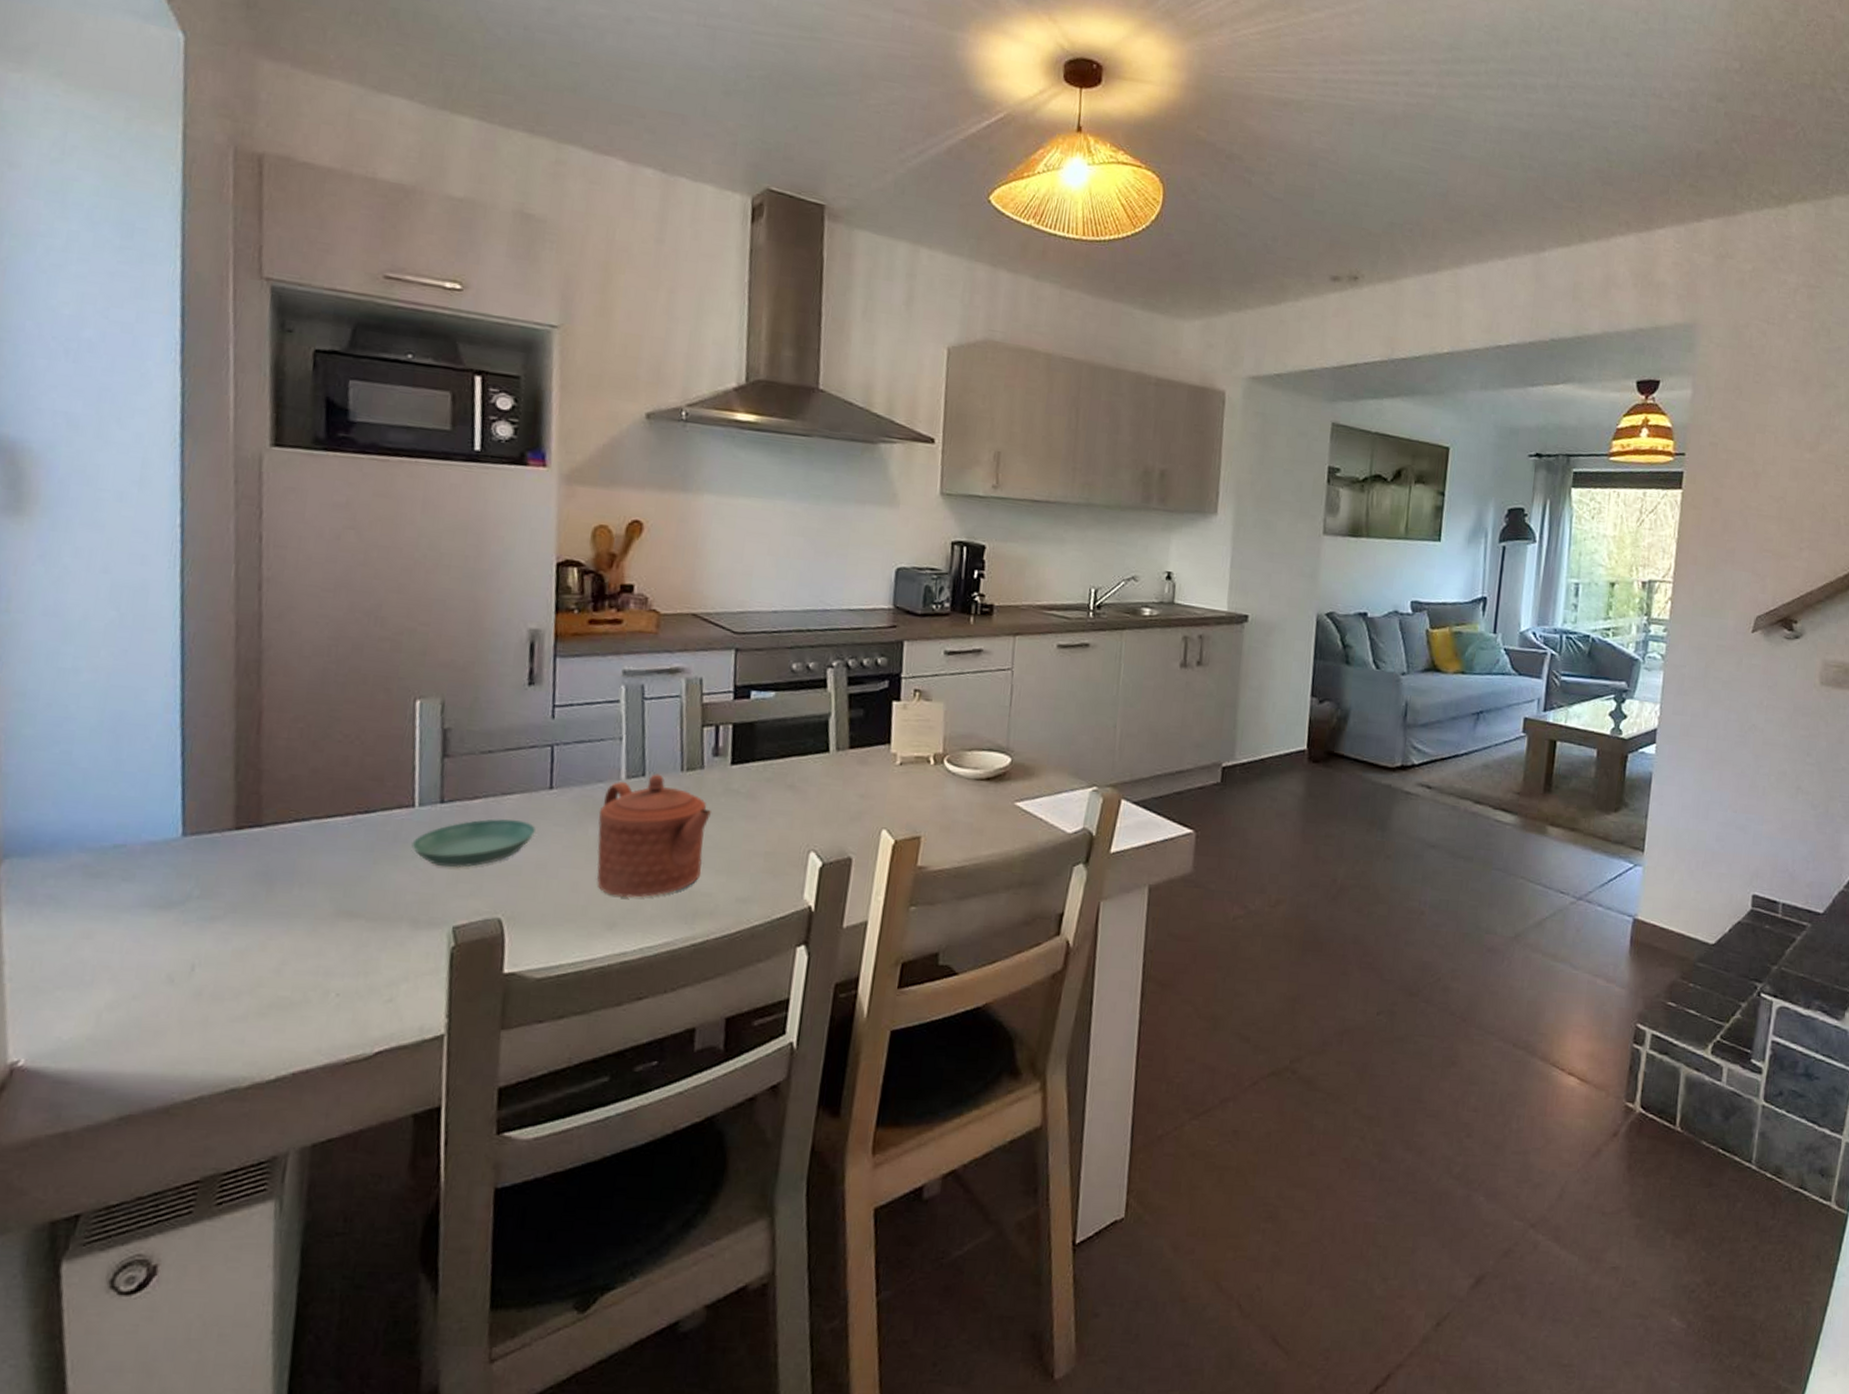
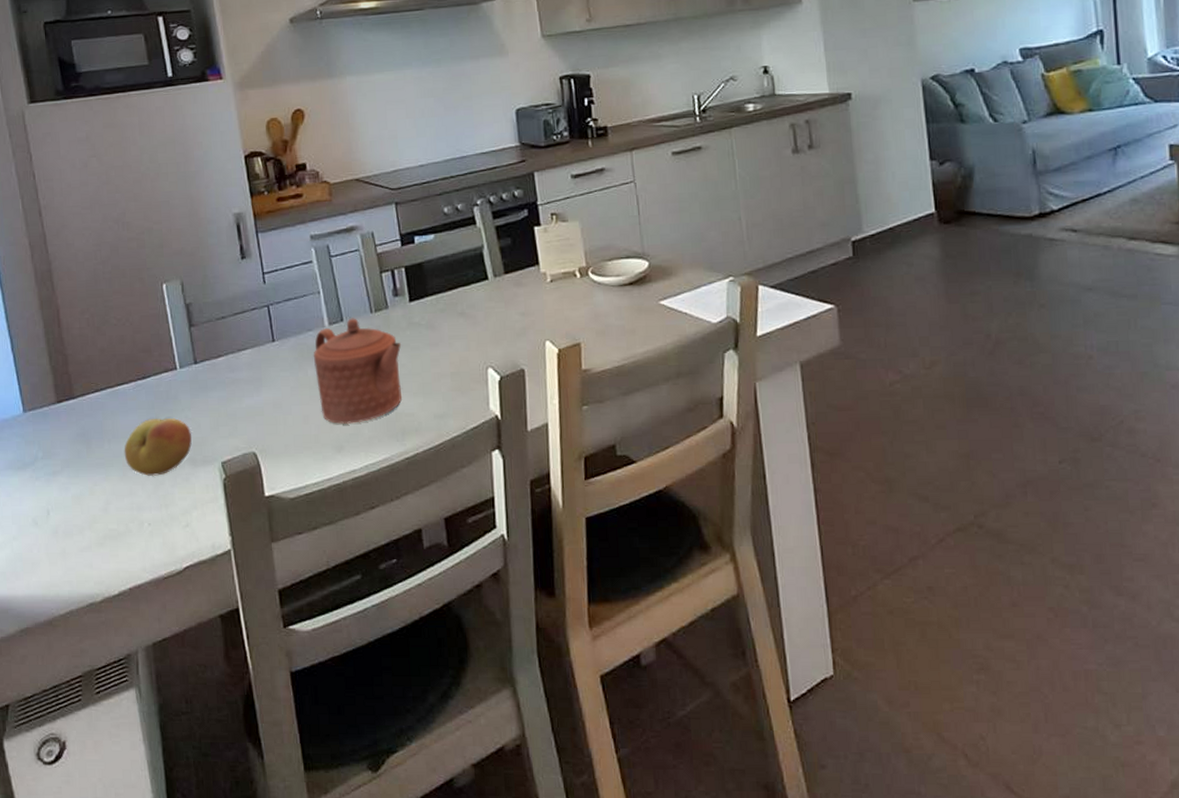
fruit: none [319,864,419,936] -> present [124,418,192,477]
saucer: present [411,818,536,868] -> none [180,371,268,414]

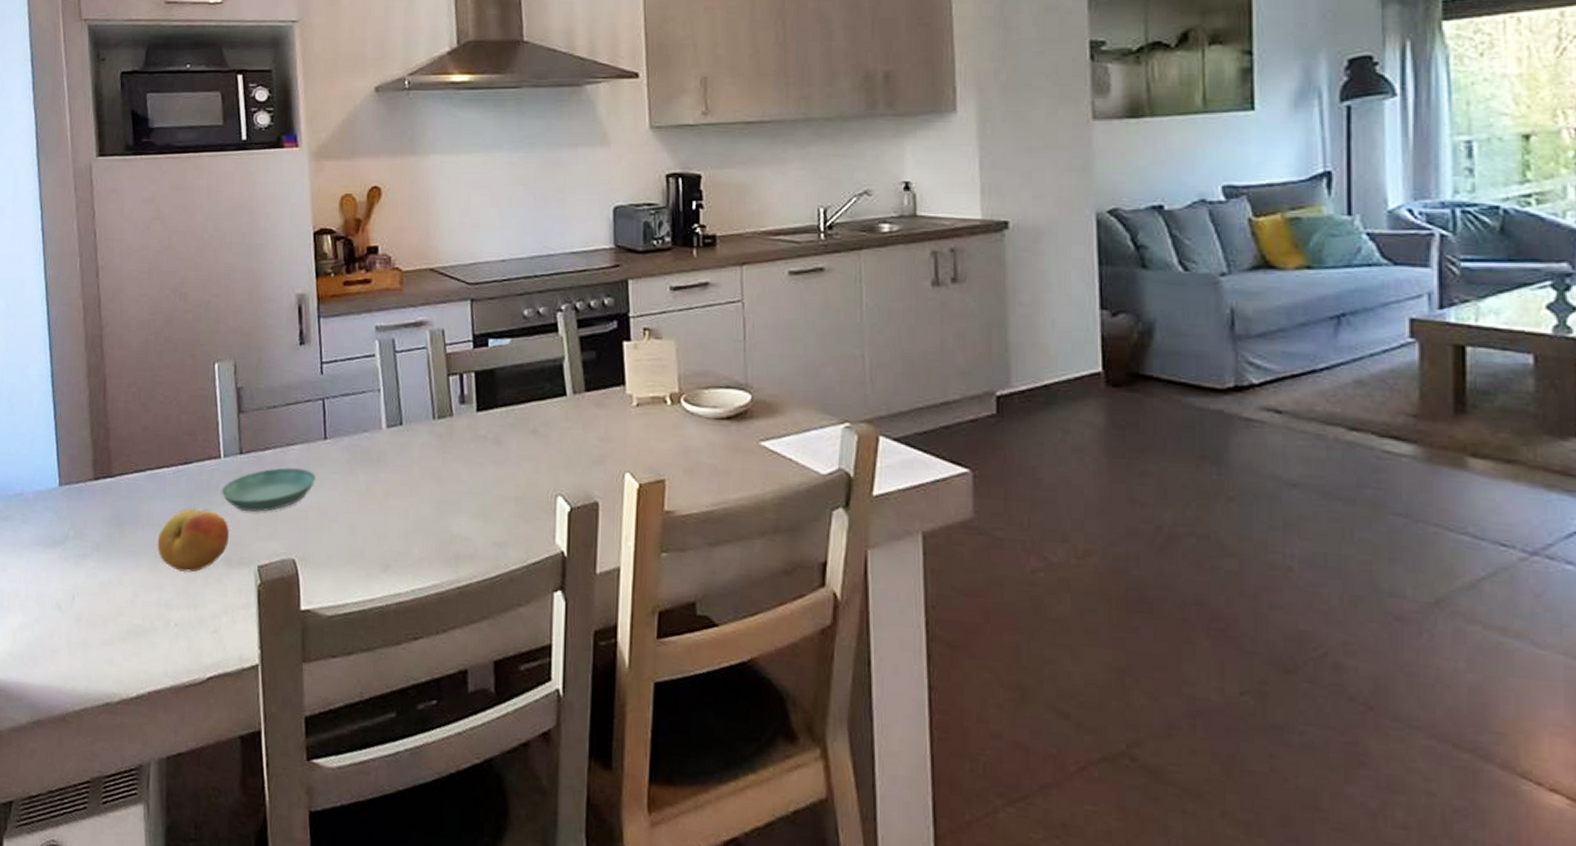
saucer: none [180,371,268,414] -> present [221,467,316,512]
teapot: present [313,318,402,424] -> none [366,422,464,542]

